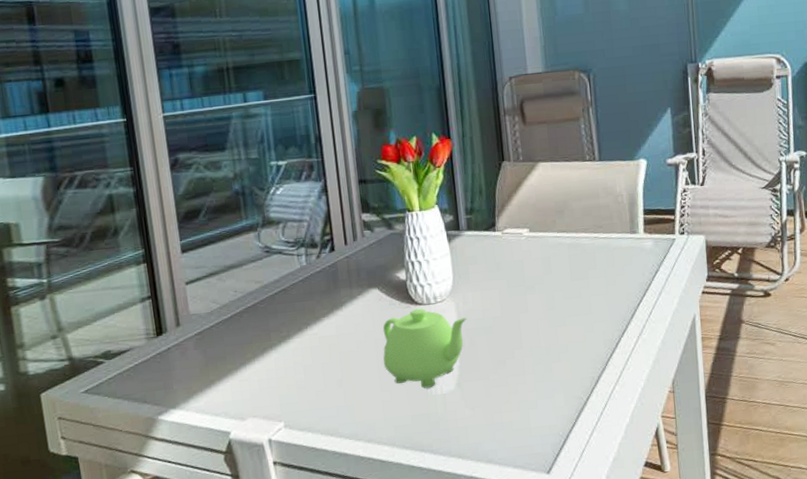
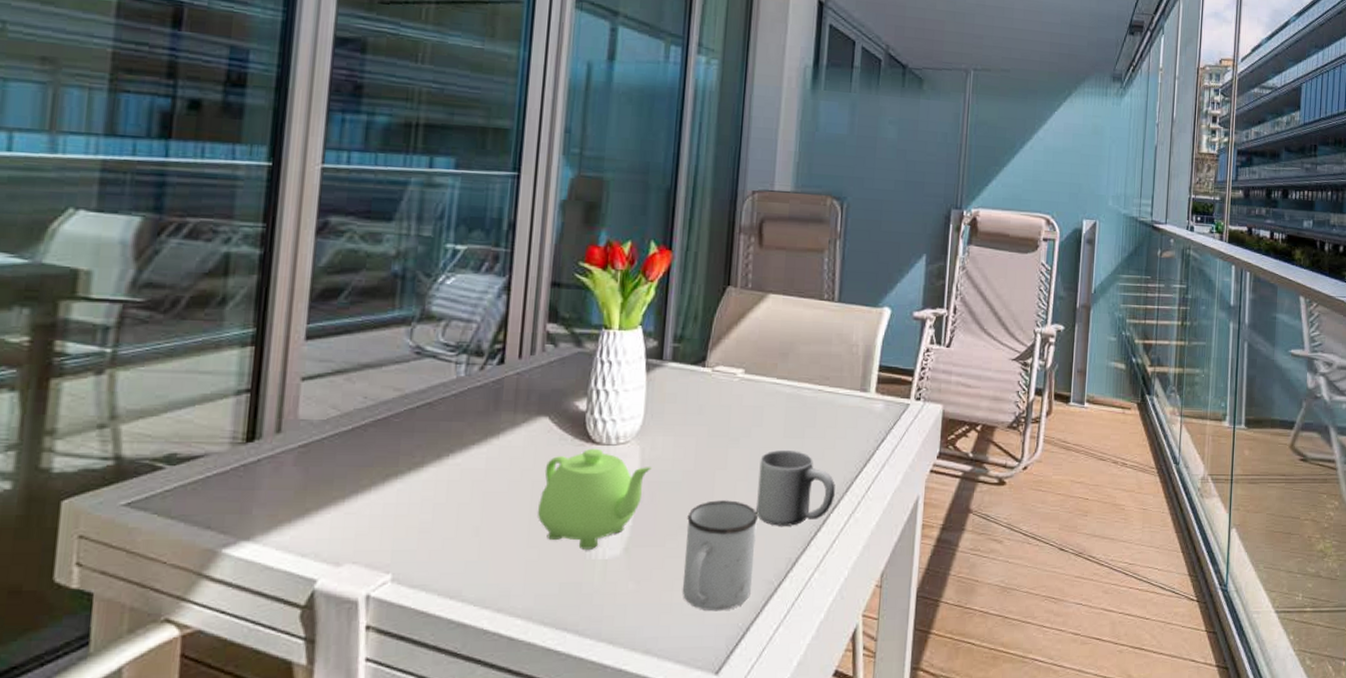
mug: none [503,336,565,426] -> present [682,500,759,612]
mug: none [554,289,623,353] -> present [756,449,835,526]

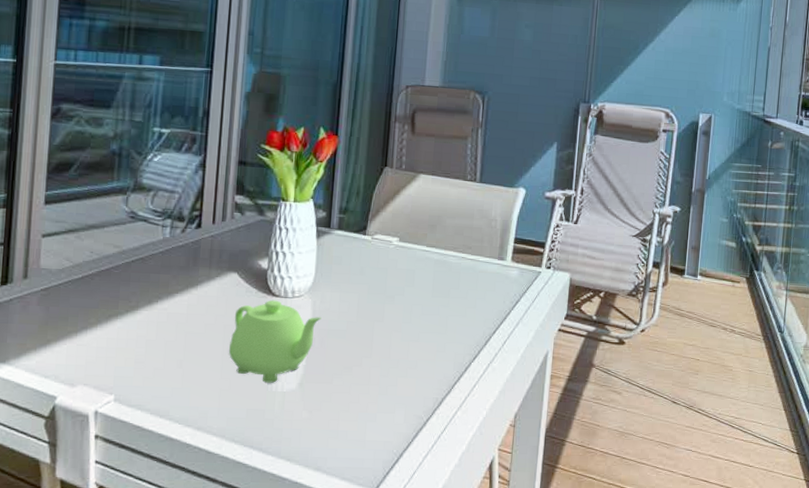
mug: present [682,500,759,612] -> none [346,347,411,439]
mug: present [756,449,835,526] -> none [408,306,476,372]

